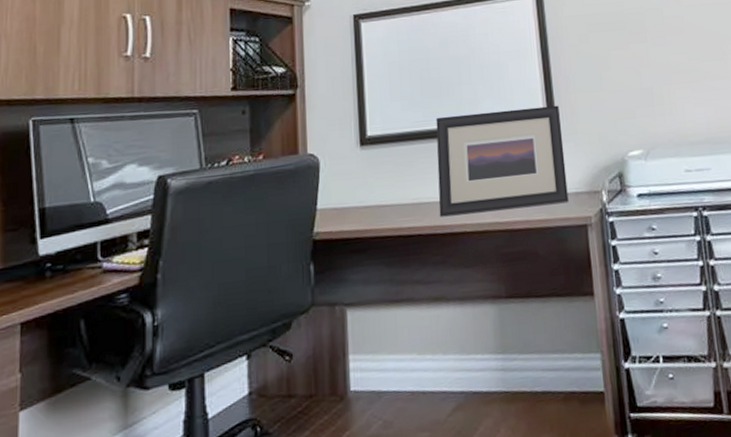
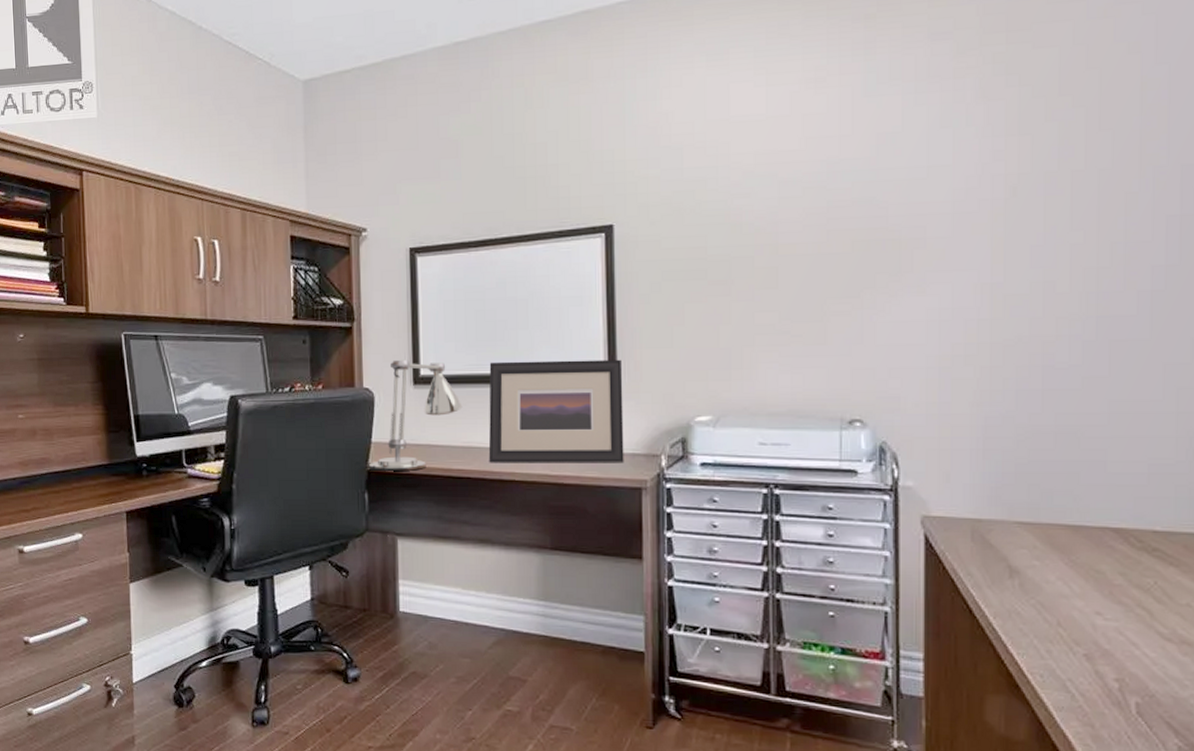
desk lamp: none [313,121,411,241] -> present [368,359,463,472]

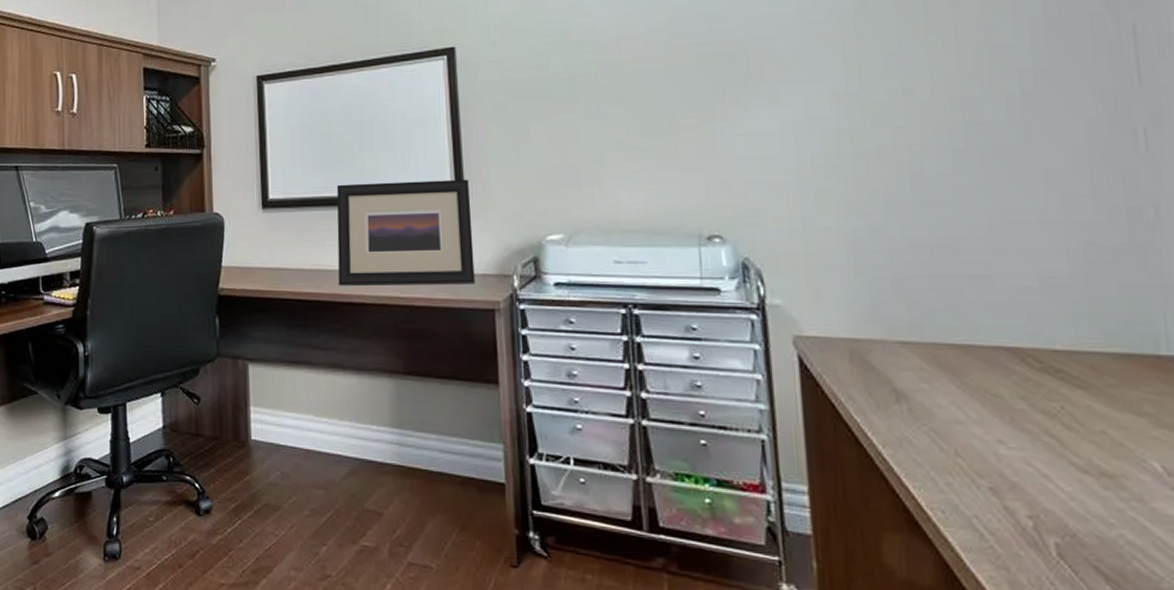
desk lamp: present [368,359,463,472] -> none [219,184,311,296]

